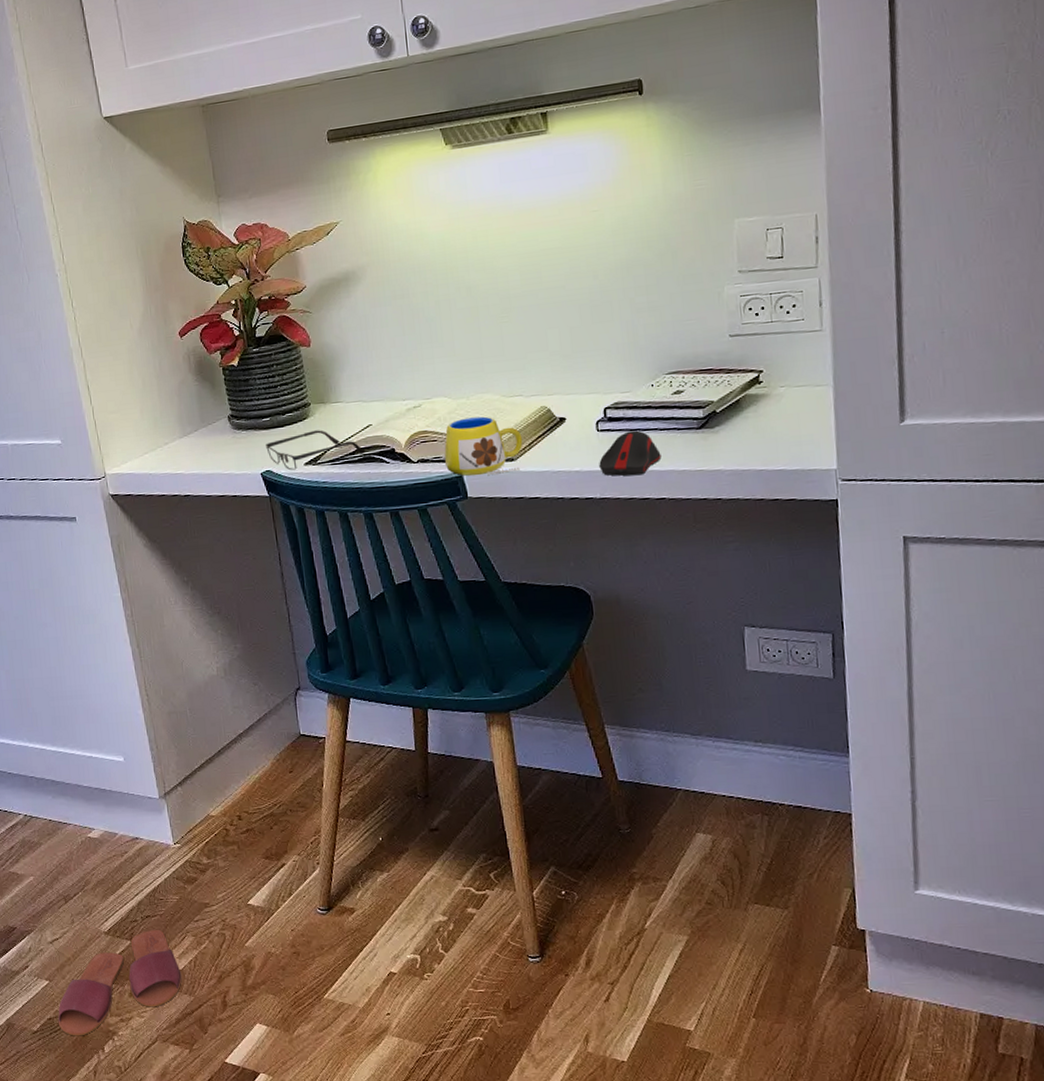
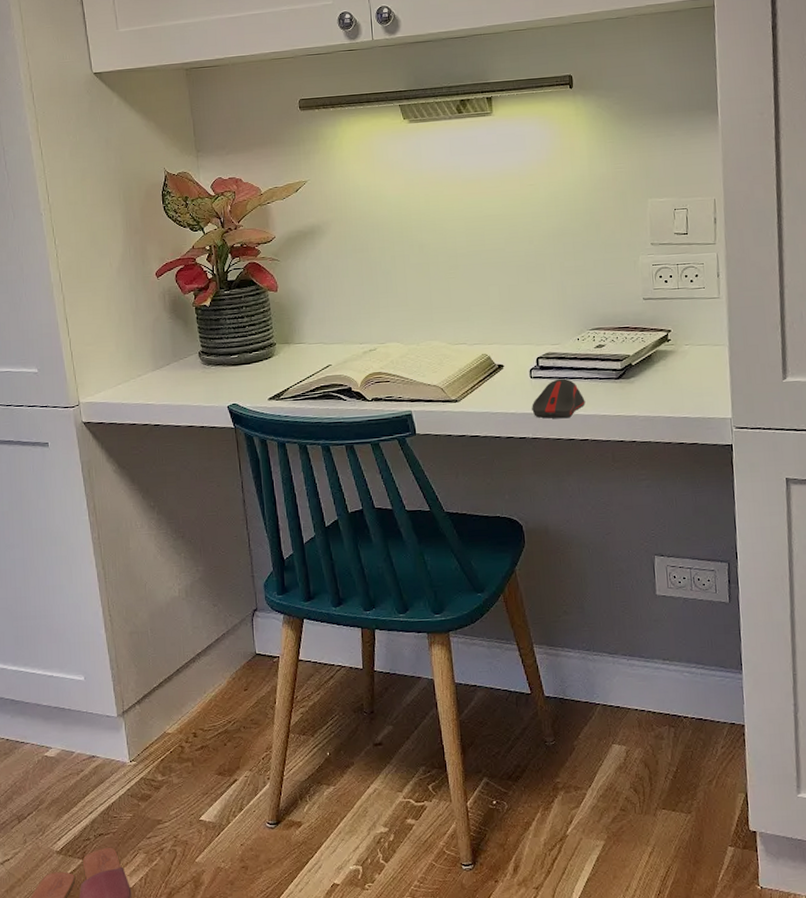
spectacles: present [266,430,366,471] -> none [233,368,325,405]
mug: present [444,416,523,477] -> none [396,361,466,415]

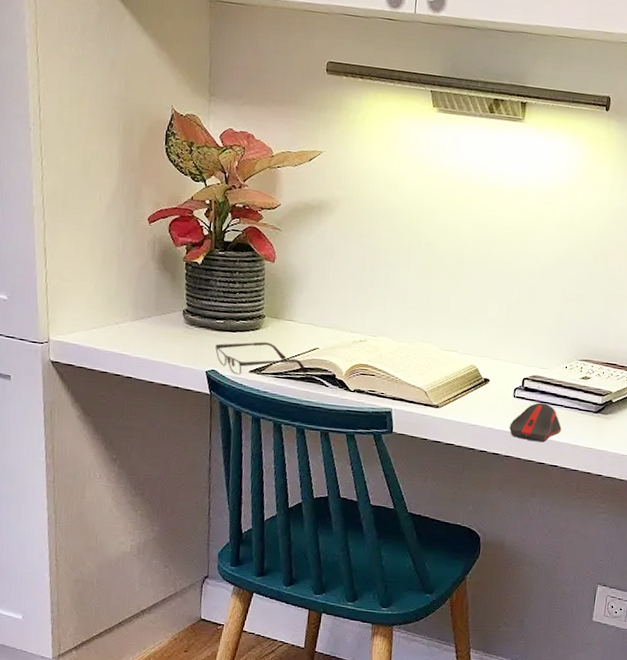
spectacles: none [233,368,325,405] -> present [215,341,309,375]

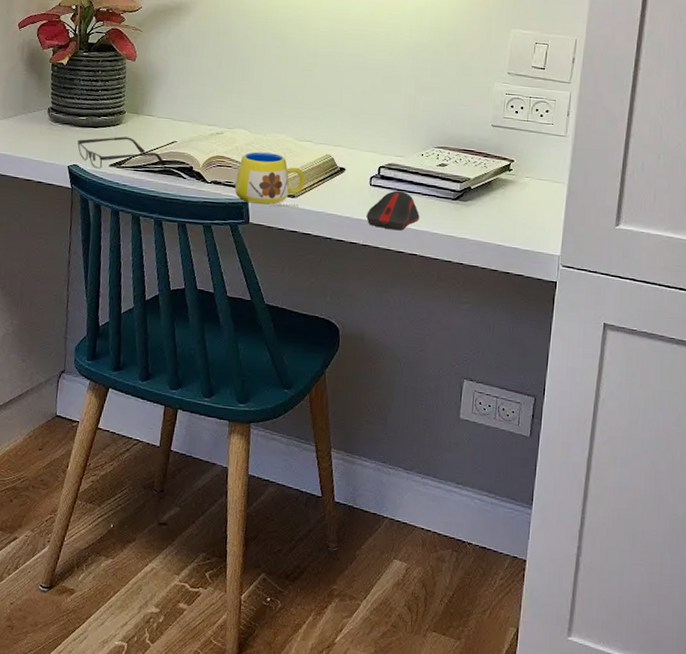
mug: none [378,360,450,418] -> present [235,152,306,208]

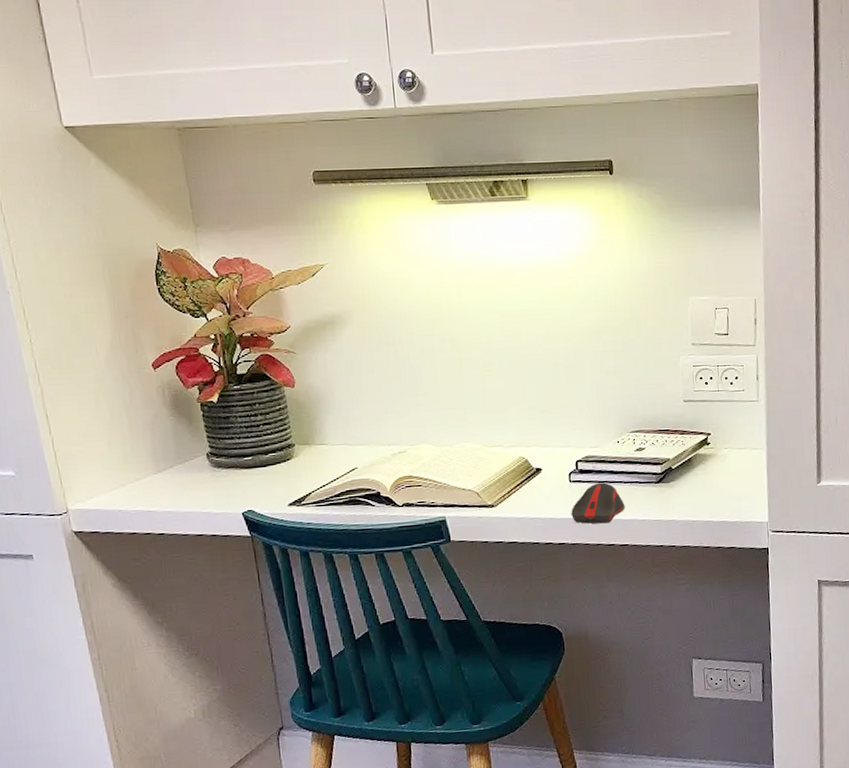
spectacles: present [77,136,167,169] -> none [247,471,351,511]
mug: present [235,152,306,208] -> none [428,464,503,521]

